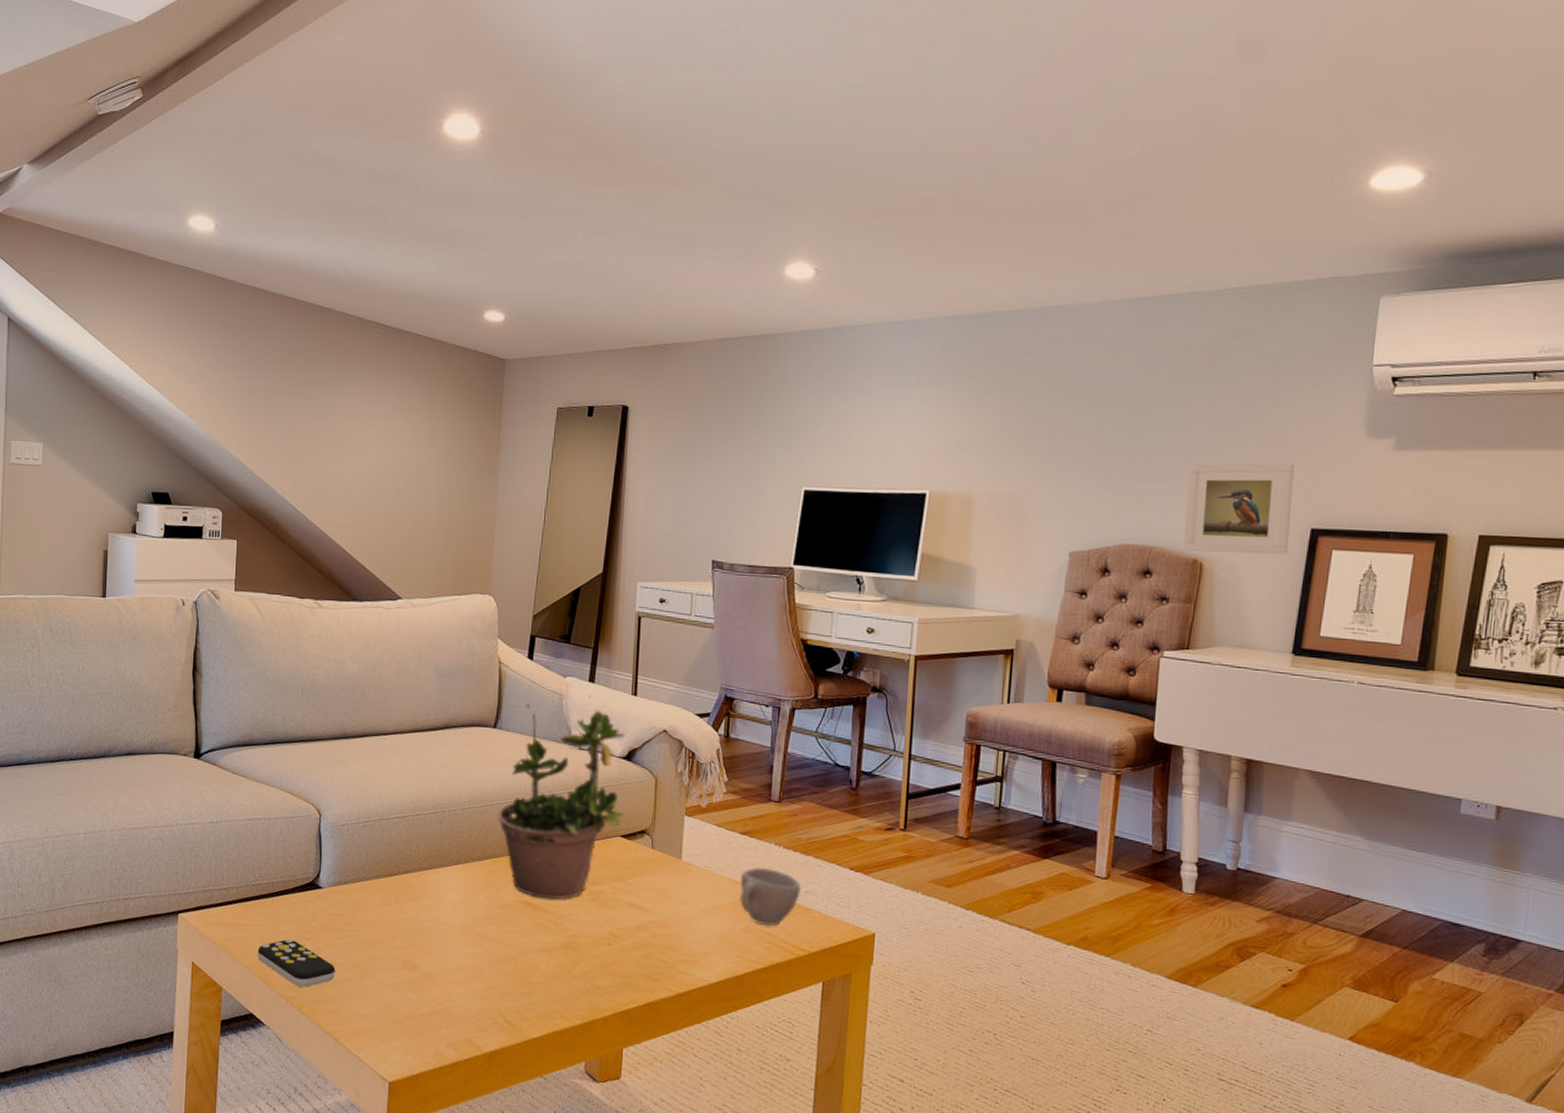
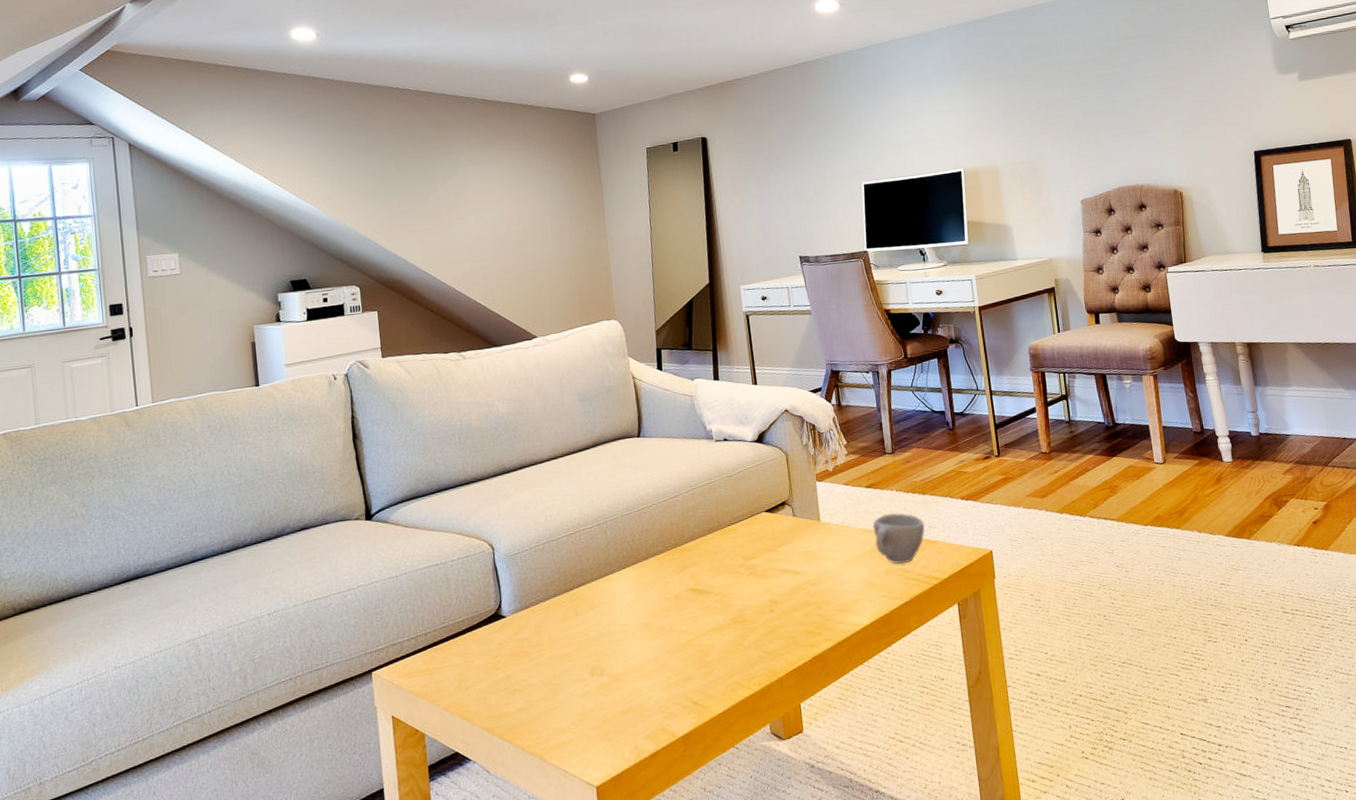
remote control: present [257,938,336,987] -> none [453,671,531,716]
potted plant: present [497,695,625,900] -> none [654,391,765,583]
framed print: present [1184,463,1295,556] -> none [1155,103,1242,184]

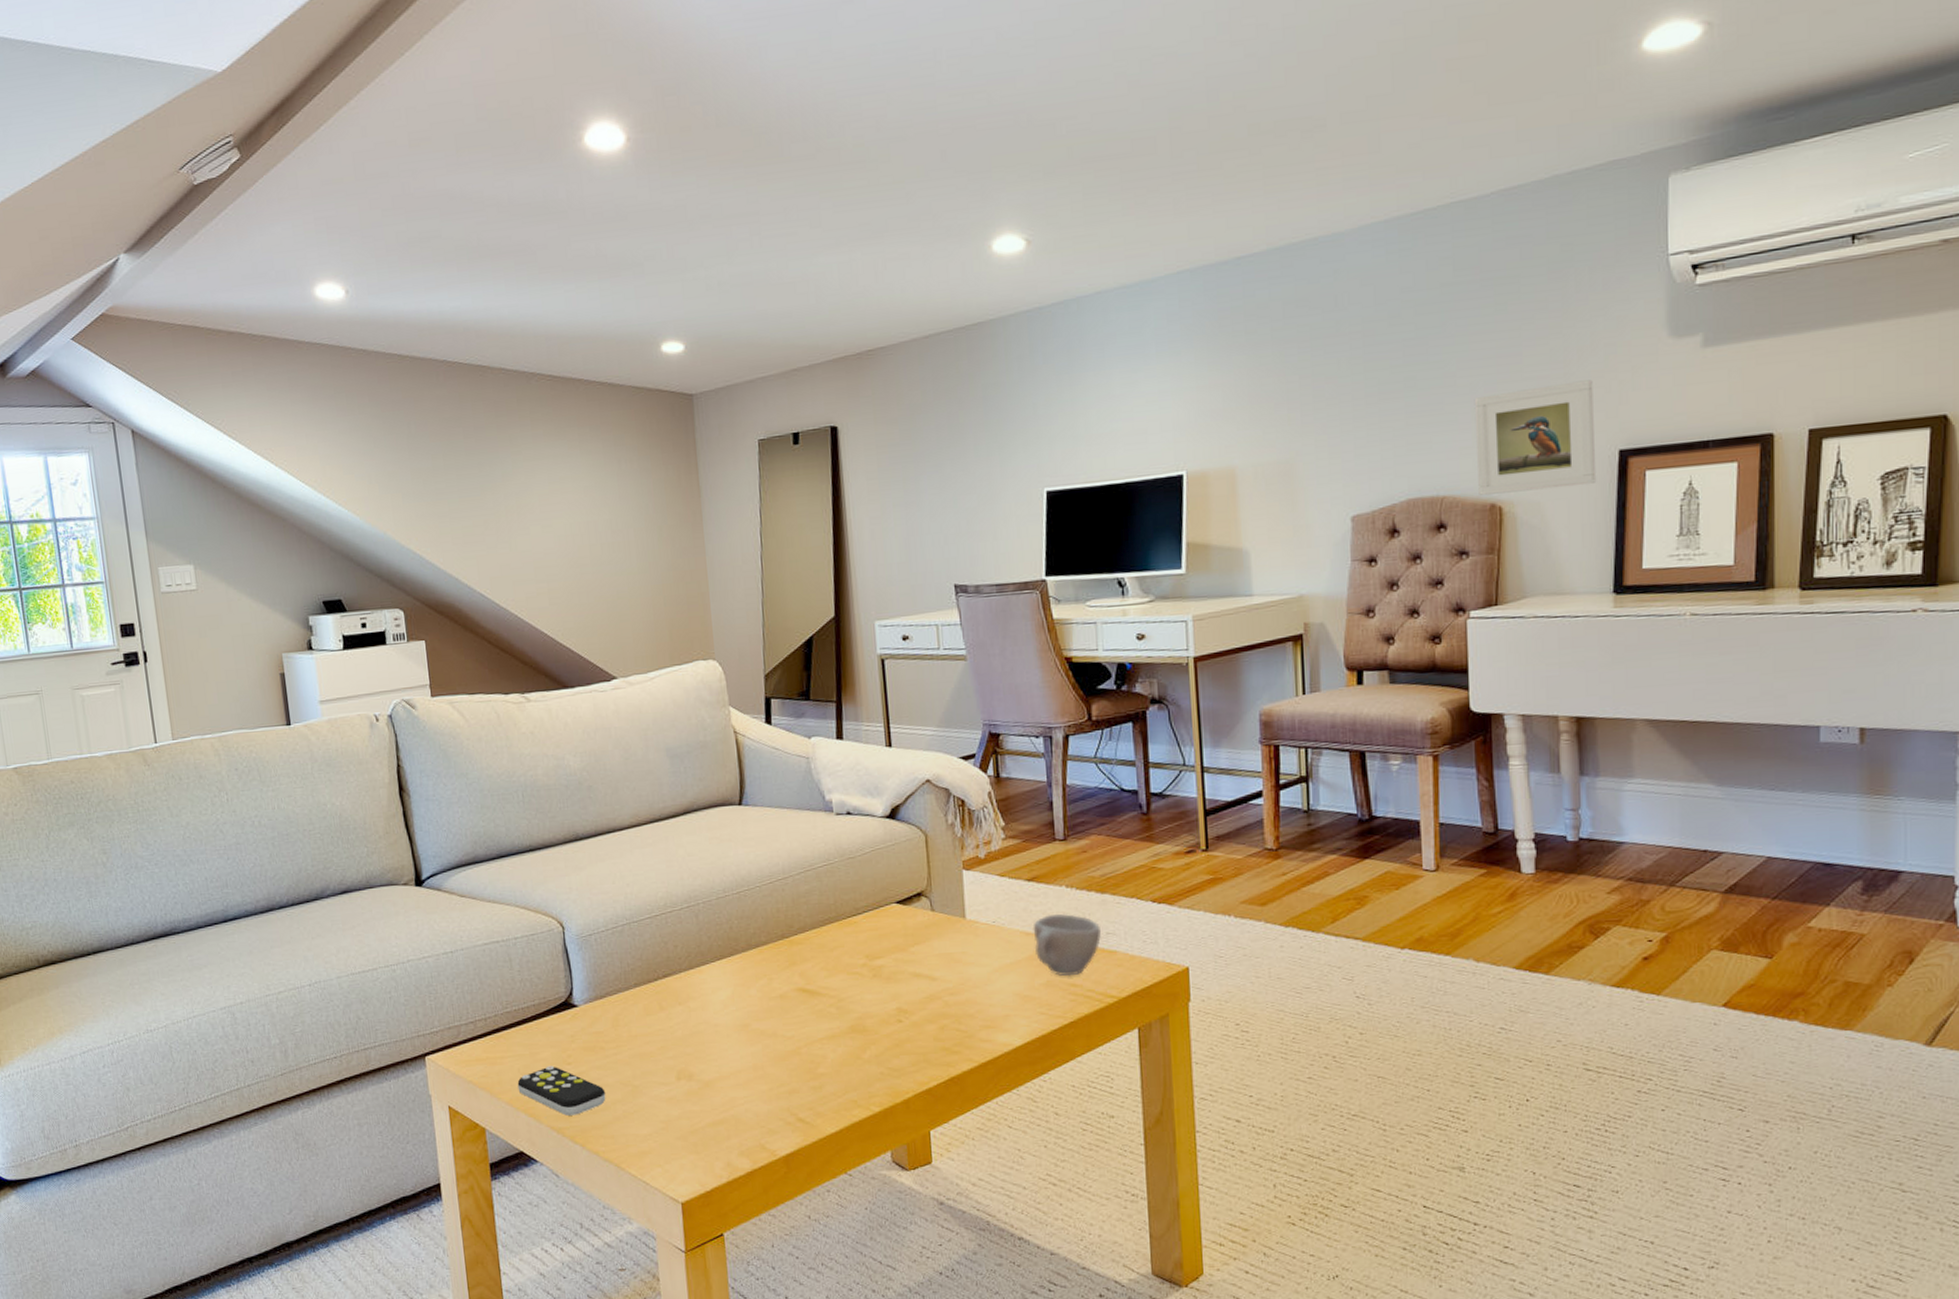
remote control: none [453,671,531,716] -> present [517,1065,606,1116]
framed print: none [1155,103,1242,184] -> present [1474,380,1597,495]

